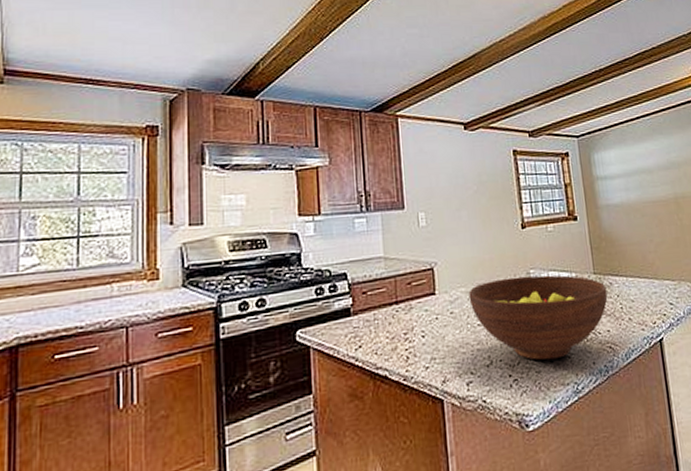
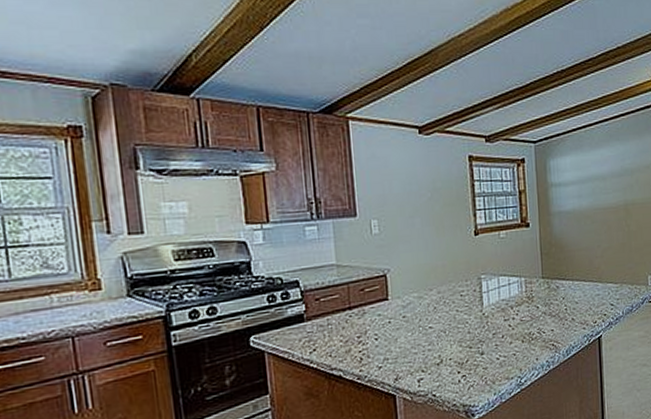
fruit bowl: present [468,275,608,361] -> none [421,280,554,358]

